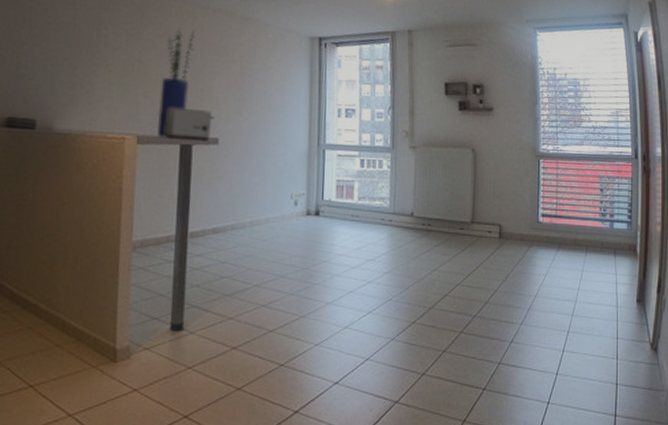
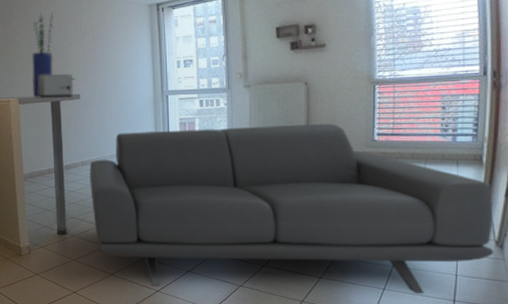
sofa: none [220,193,649,407] -> present [89,123,493,293]

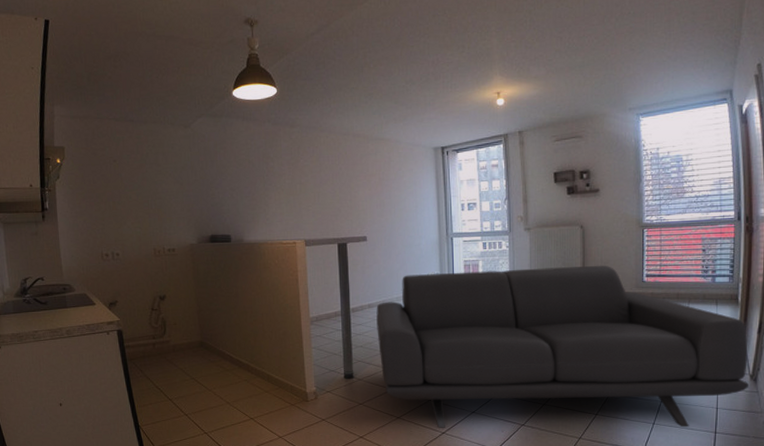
vase: present [31,12,54,98] -> none [318,153,340,240]
toaster: present [38,73,75,99] -> none [324,215,362,241]

